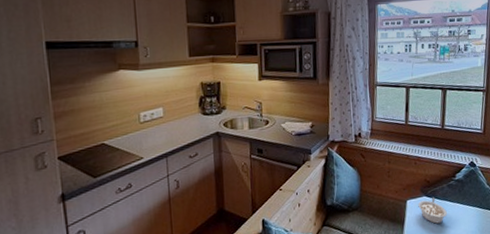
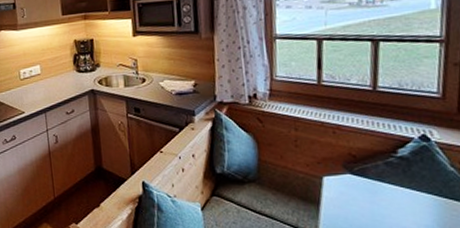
legume: present [418,198,447,224] -> none [339,177,385,209]

